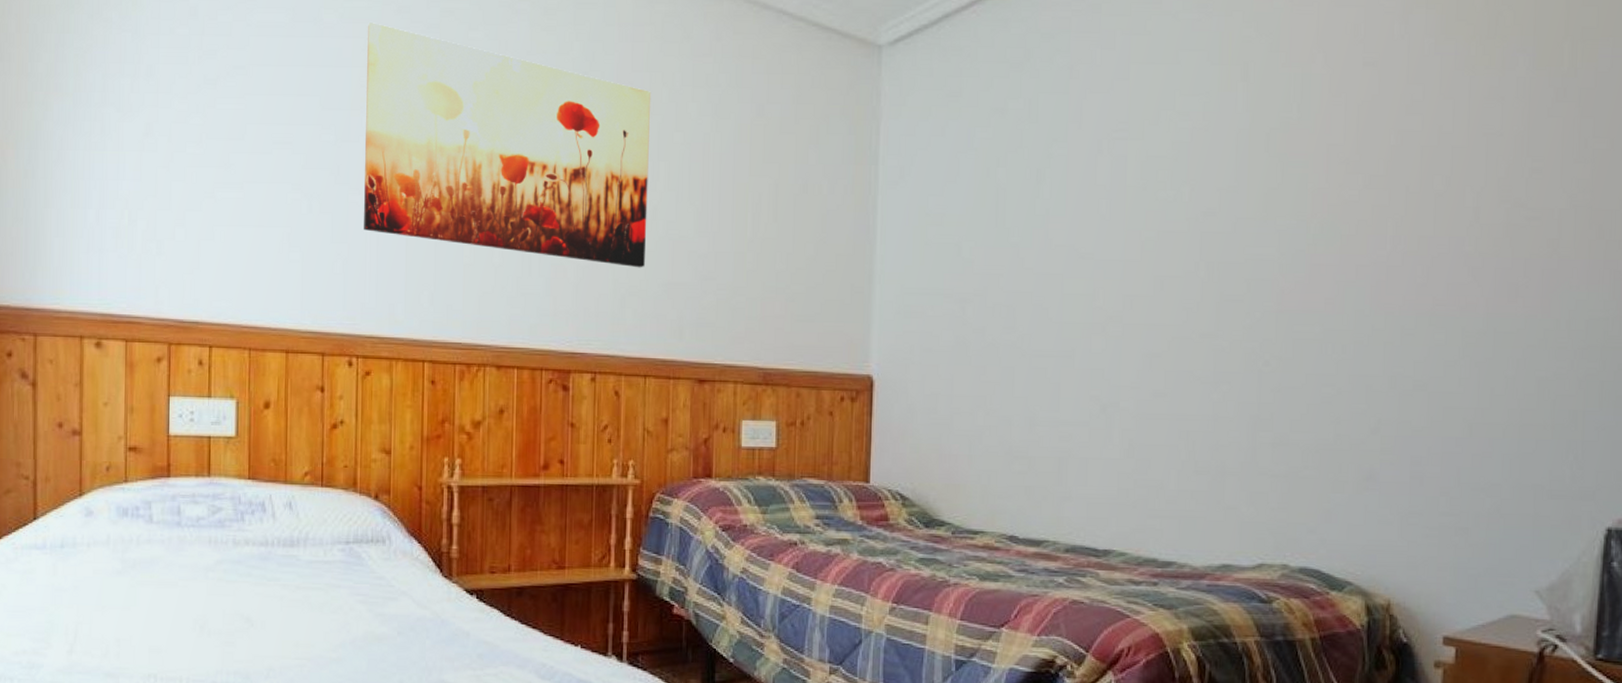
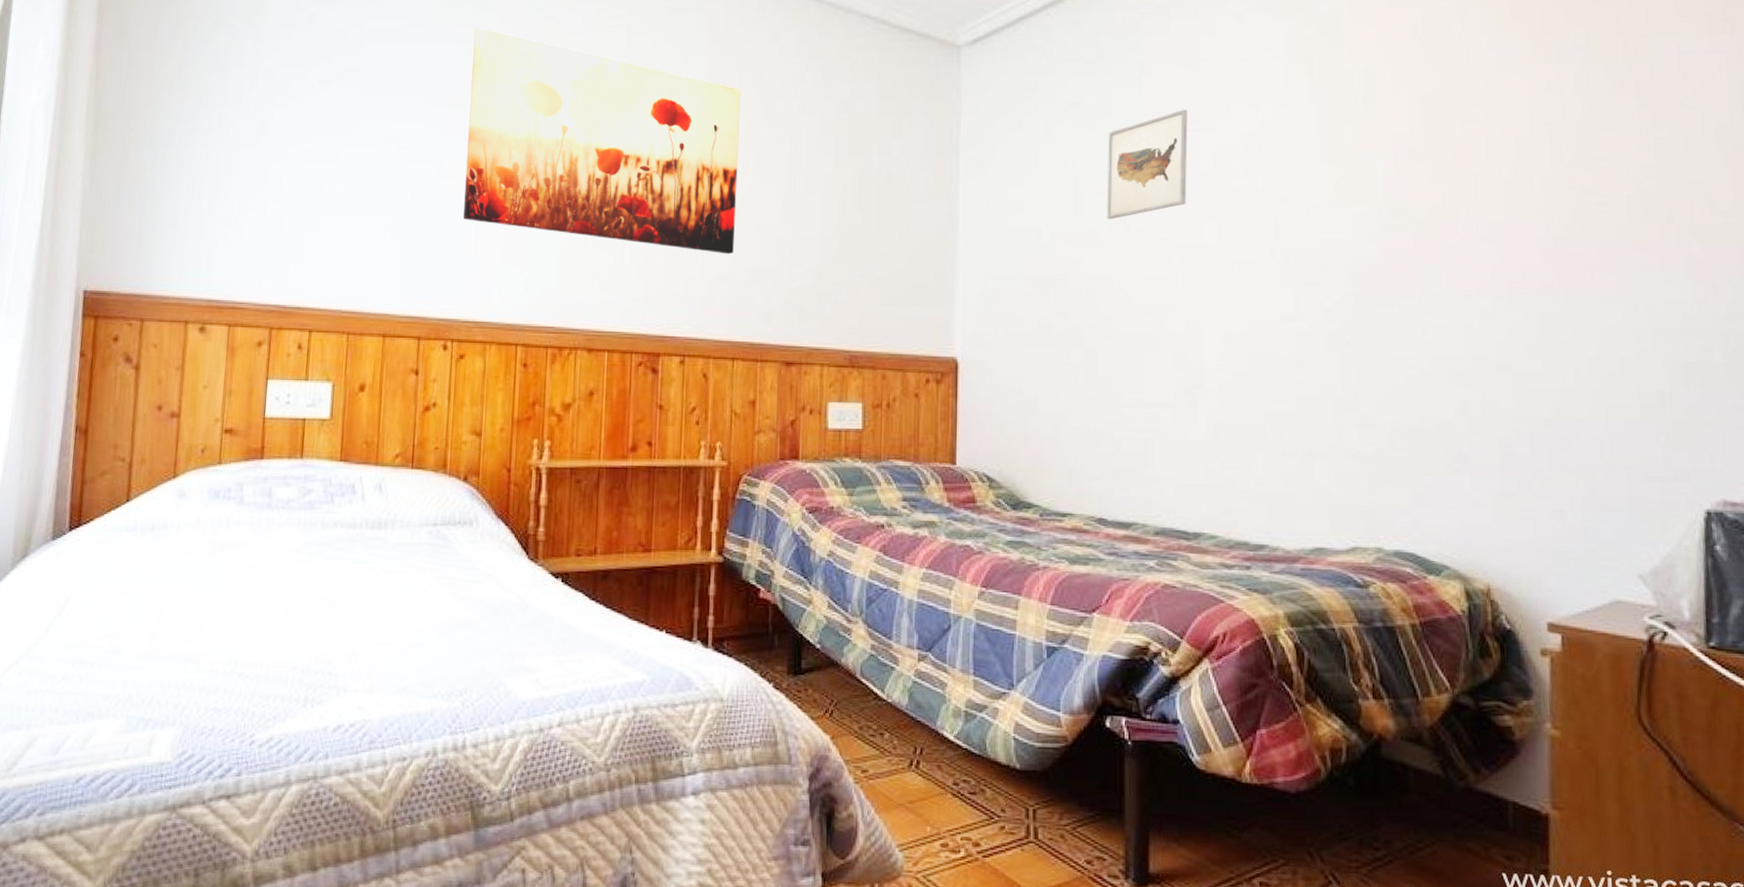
wall art: none [1029,116,1116,233] -> present [1107,109,1188,220]

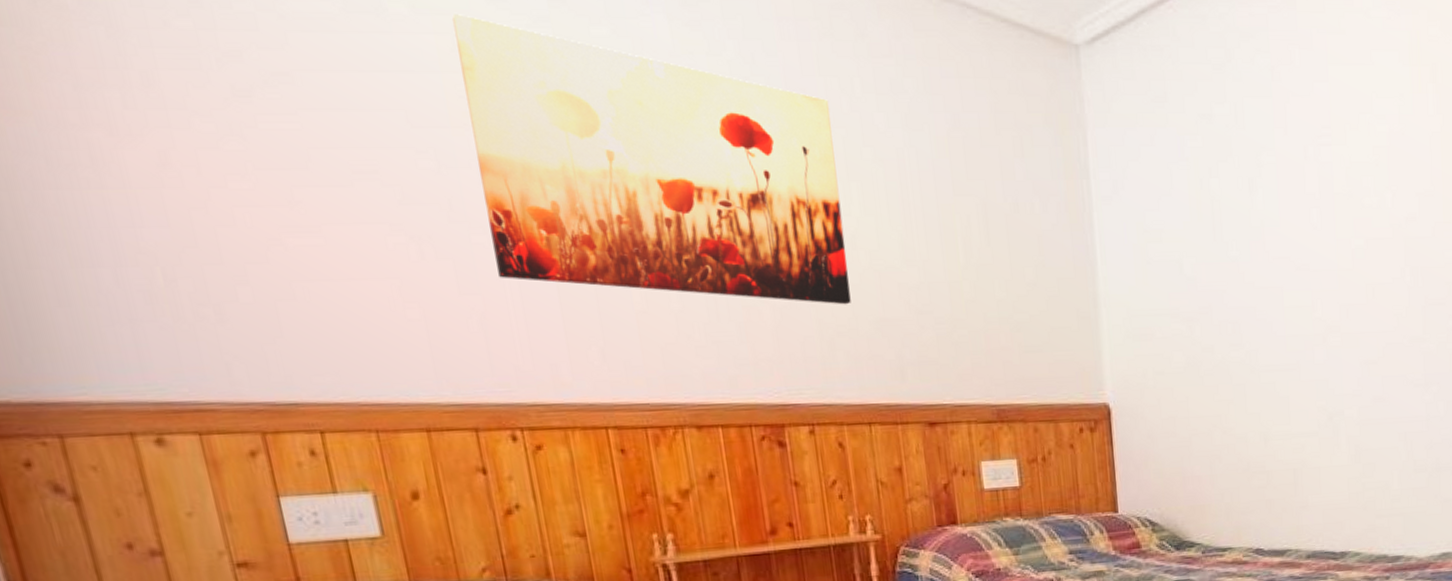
wall art: present [1107,109,1188,220] -> none [1243,121,1322,246]

